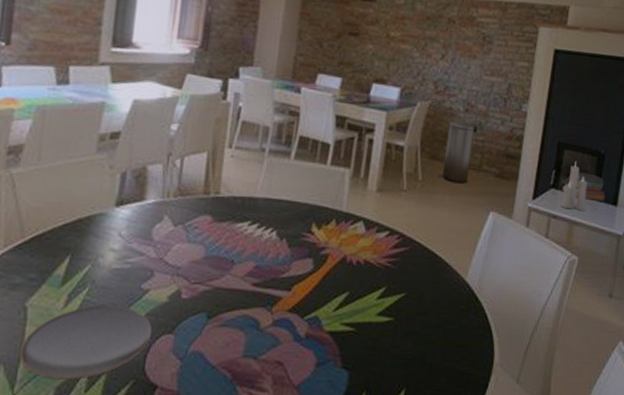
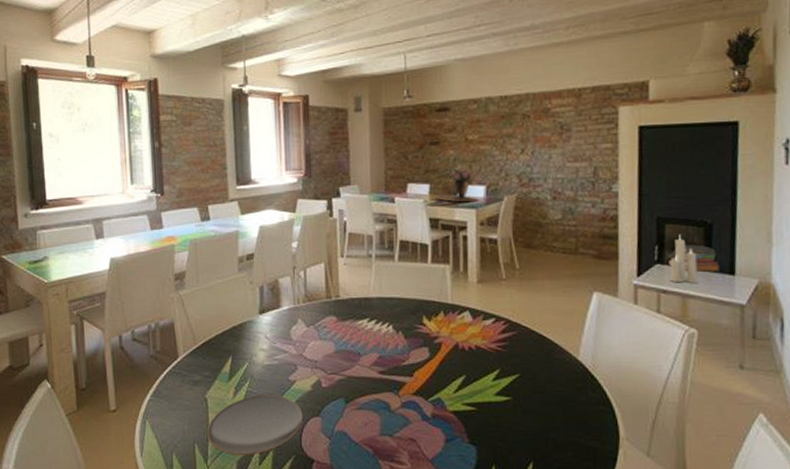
flower arrangement: none [347,50,390,103] -> present [437,157,477,203]
pedal bin: present [438,120,478,184] -> none [534,209,569,268]

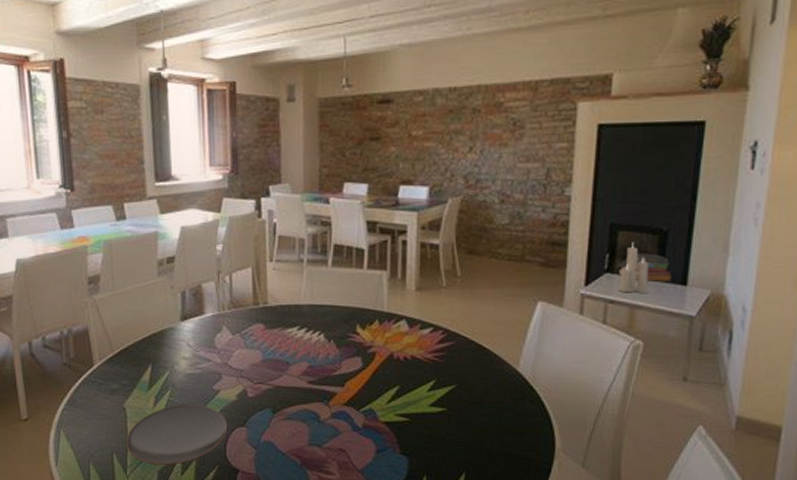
flower arrangement: present [437,157,477,203] -> none [375,154,419,205]

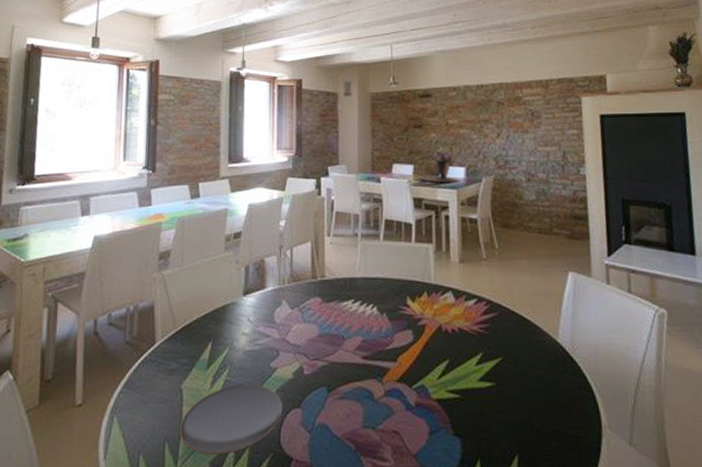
flower arrangement: none [375,154,419,205] -> present [420,139,458,183]
candle: present [618,243,649,293] -> none [636,216,663,263]
books: present [618,253,672,282] -> none [635,225,682,252]

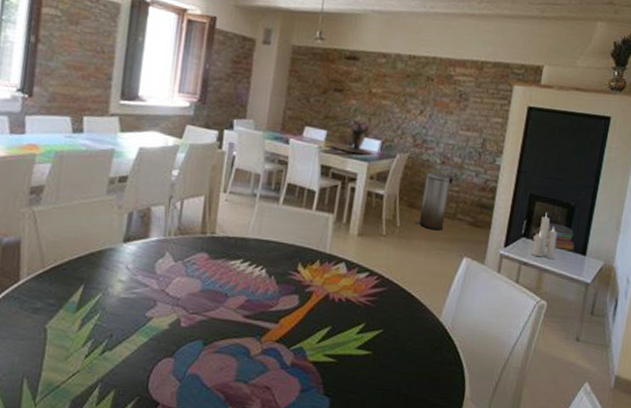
plate: present [180,383,283,455] -> none [40,329,155,395]
pedal bin: none [512,190,542,248] -> present [415,172,454,231]
books: none [635,225,682,252] -> present [532,222,575,251]
candle: none [636,216,663,263] -> present [531,213,557,259]

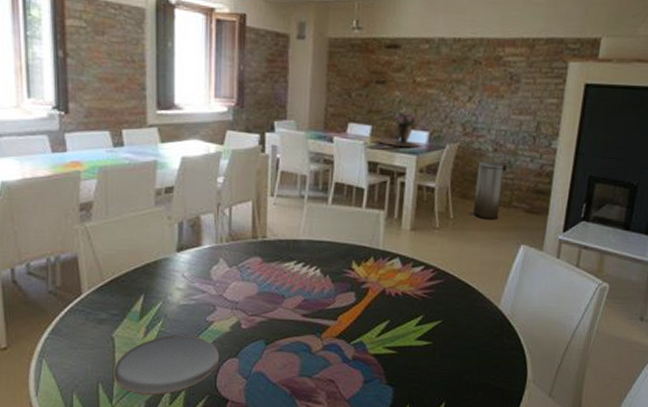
plate: none [40,329,155,395] -> present [113,334,220,395]
candle: present [531,213,557,259] -> none [591,195,619,241]
books: present [532,222,575,251] -> none [593,204,638,231]

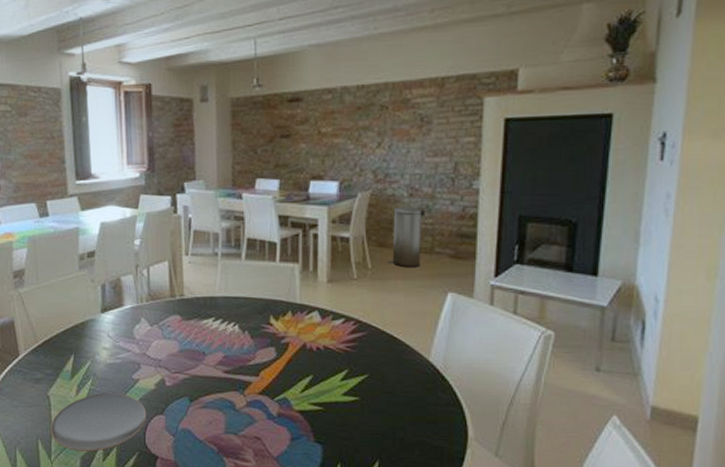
flower arrangement: present [378,98,419,148] -> none [287,151,329,199]

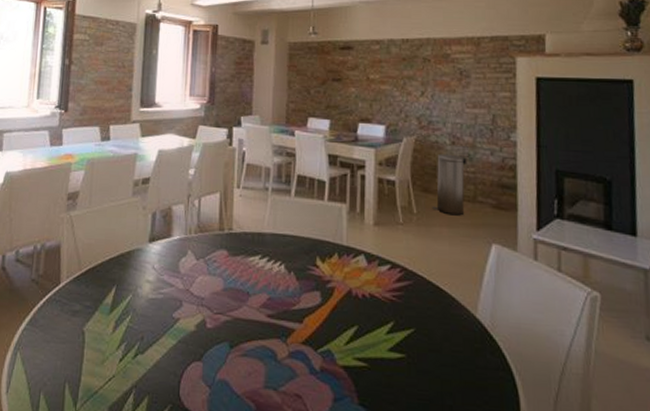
plate: present [50,392,147,452] -> none [80,331,184,401]

